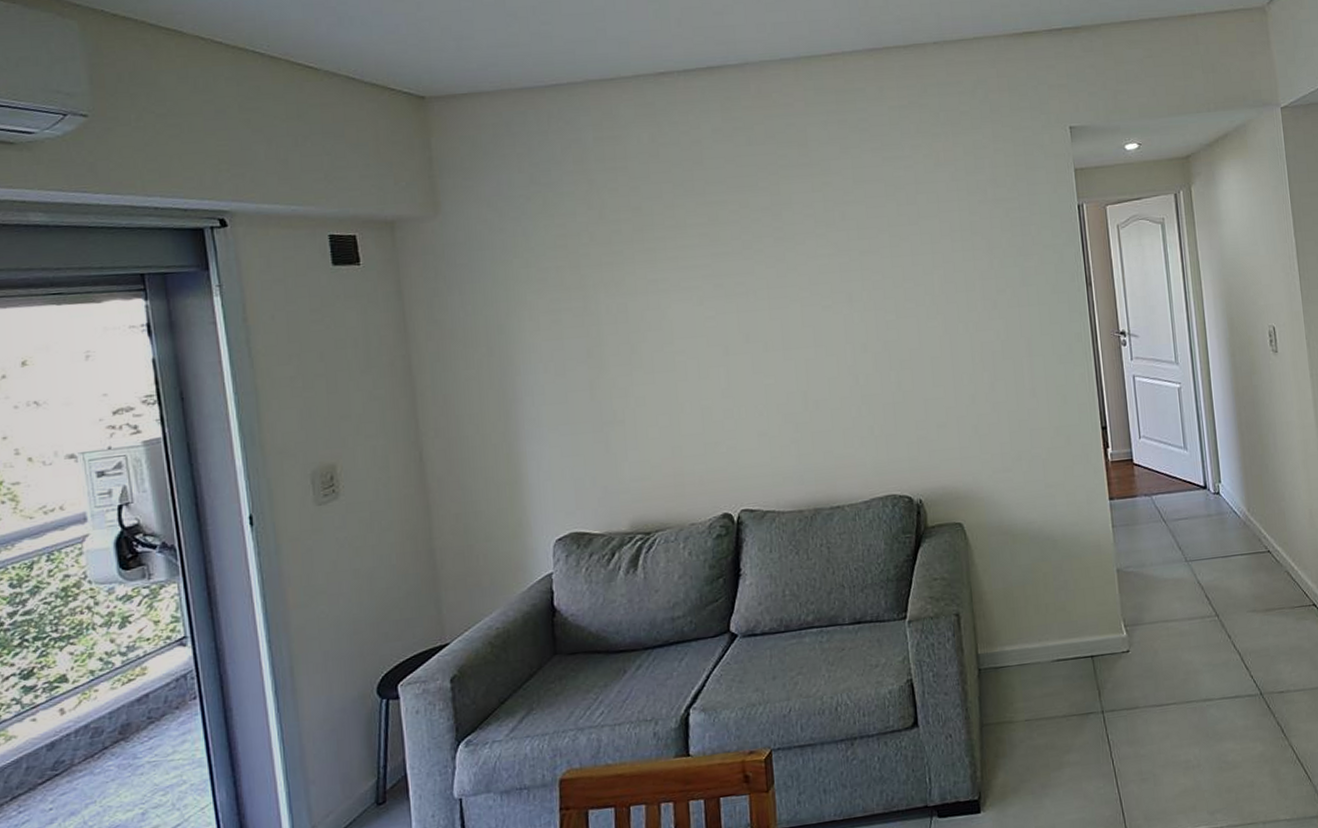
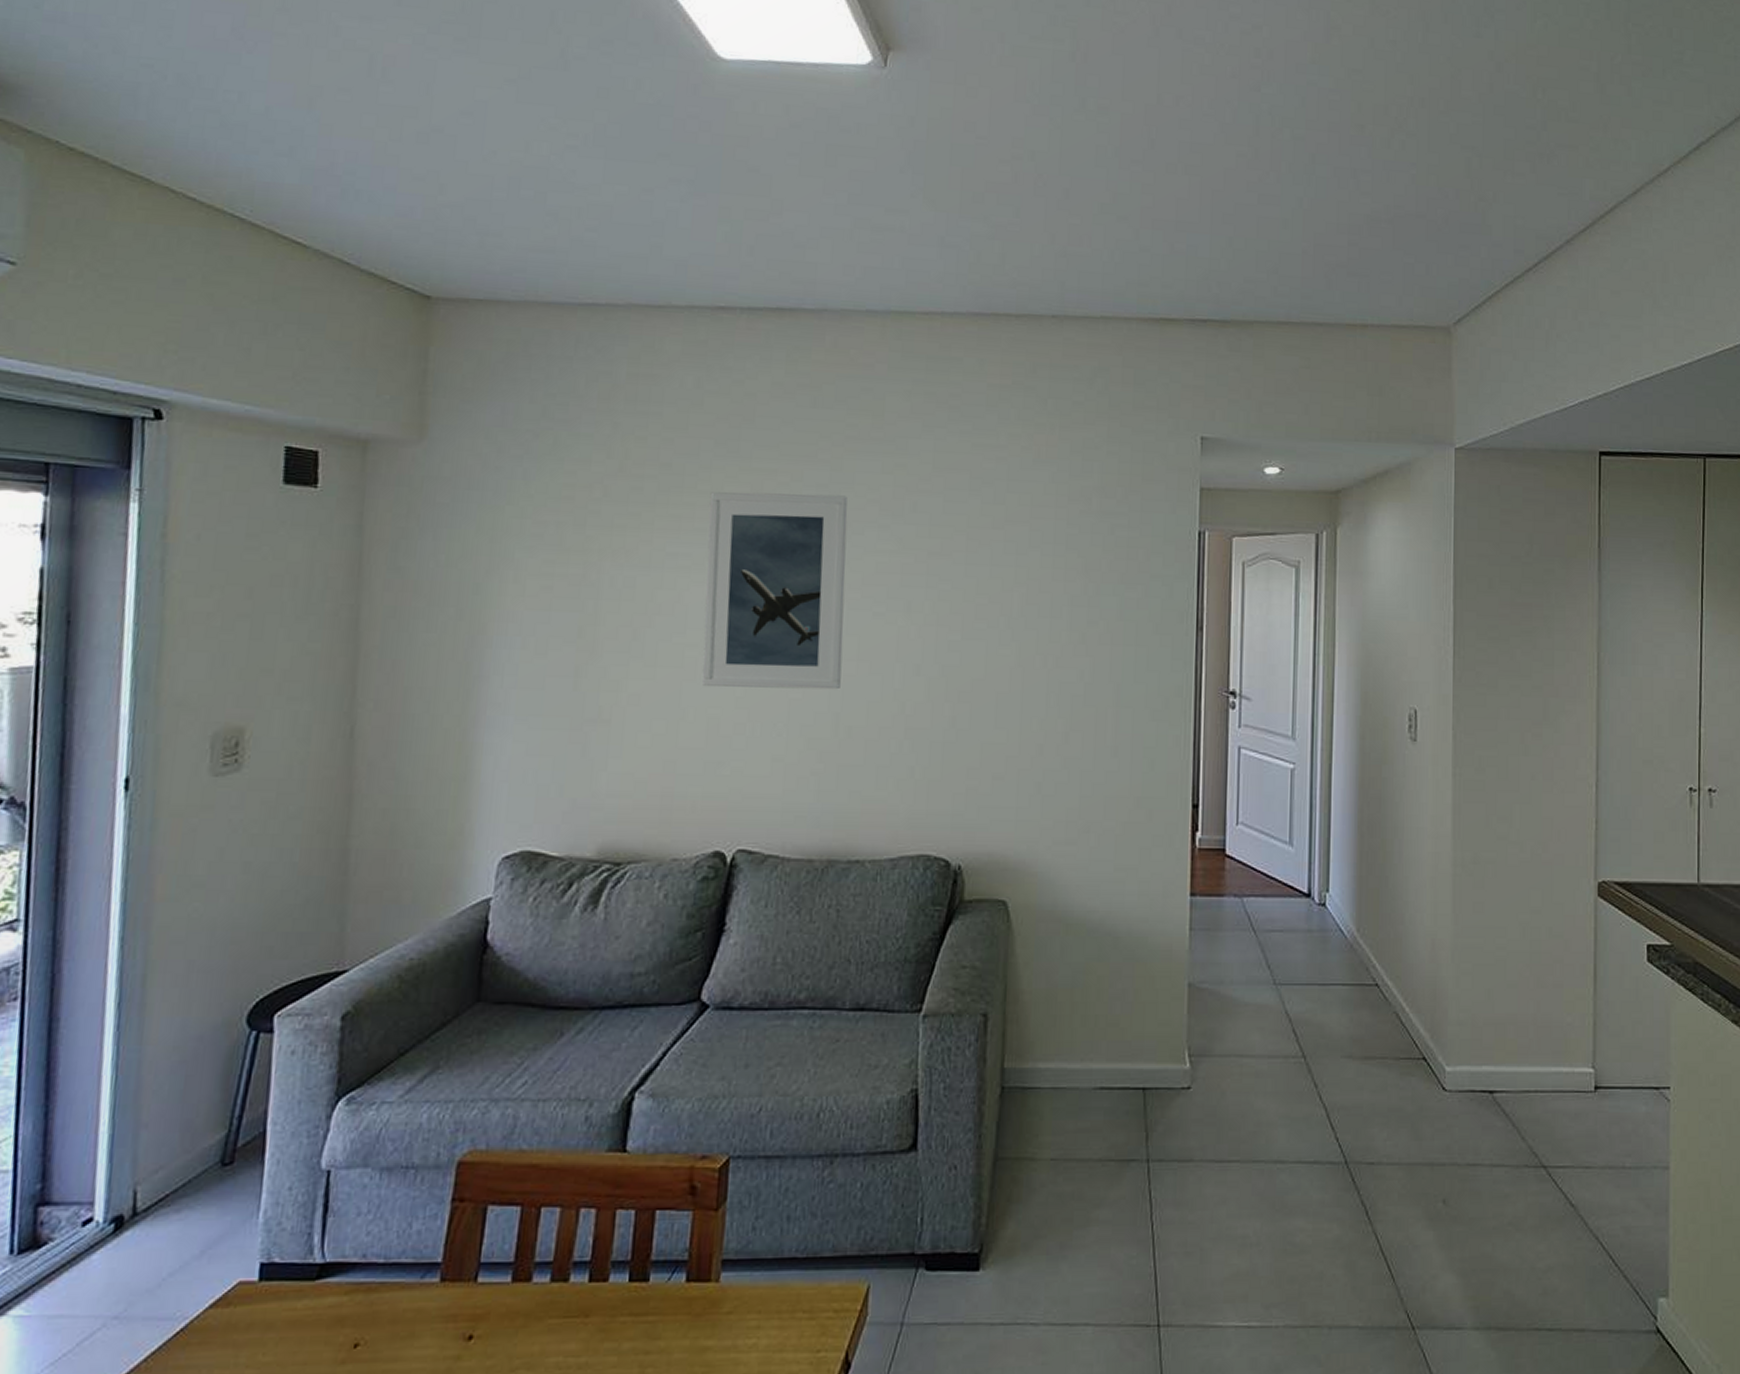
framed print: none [676,214,804,383] -> present [702,492,848,690]

